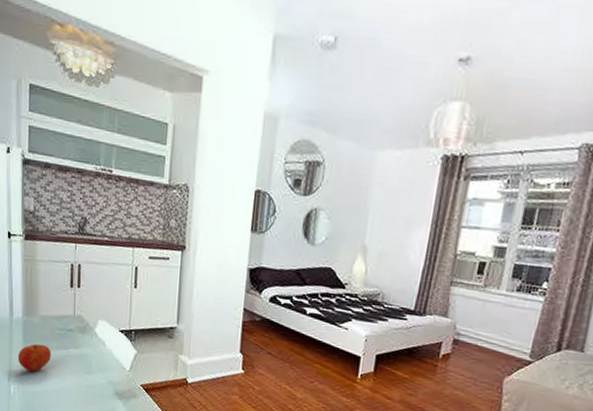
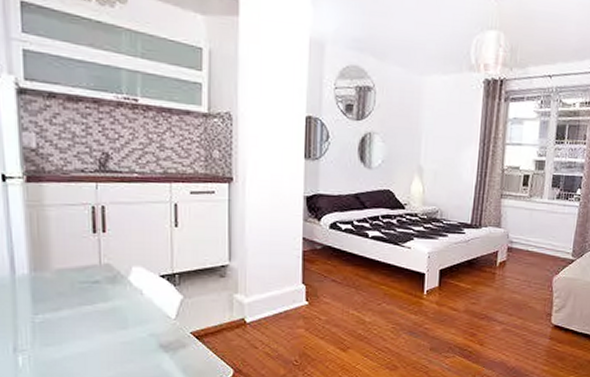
apple: present [17,344,52,372] -> none [25,303,73,337]

